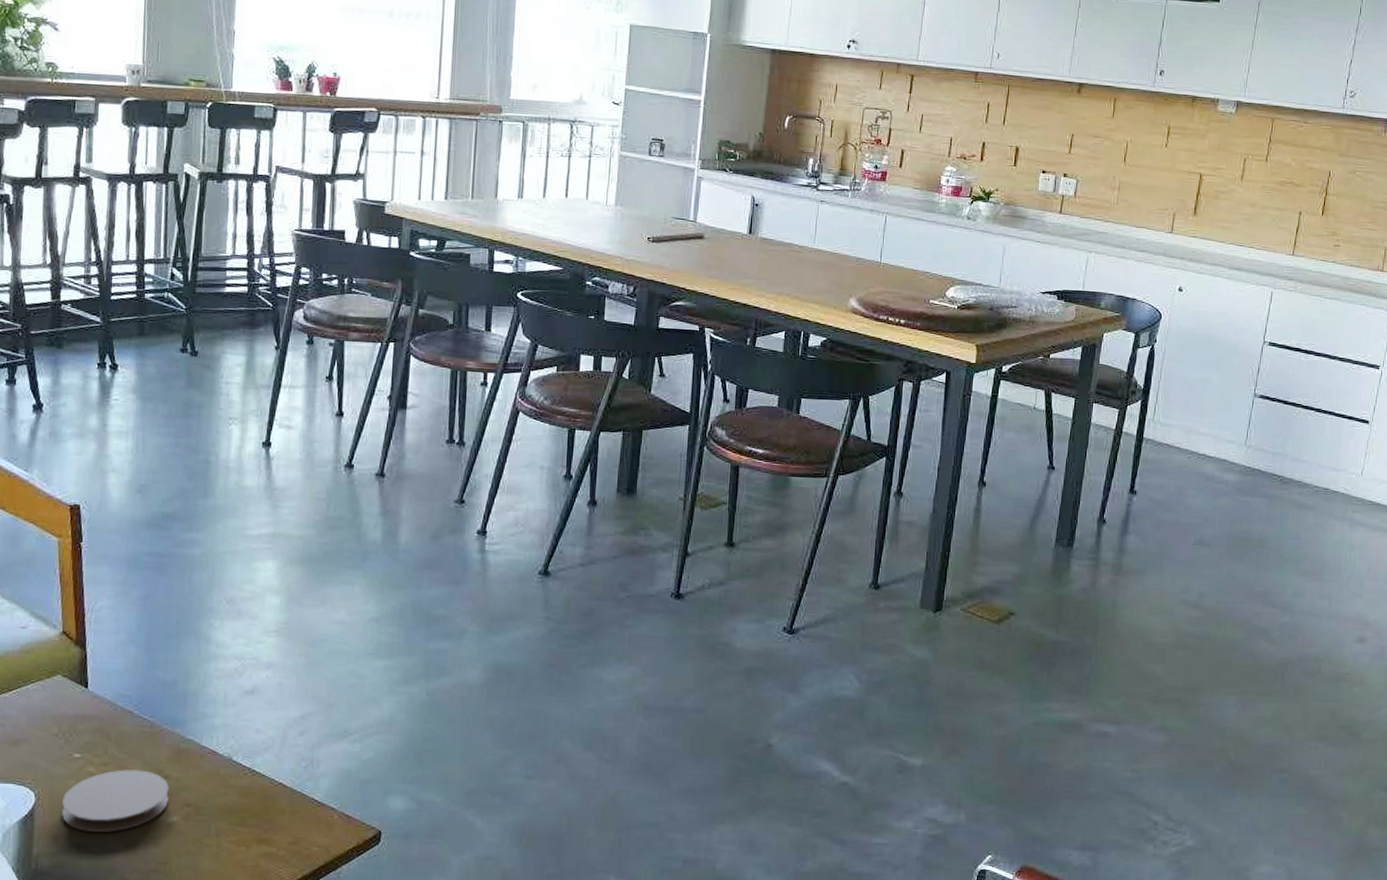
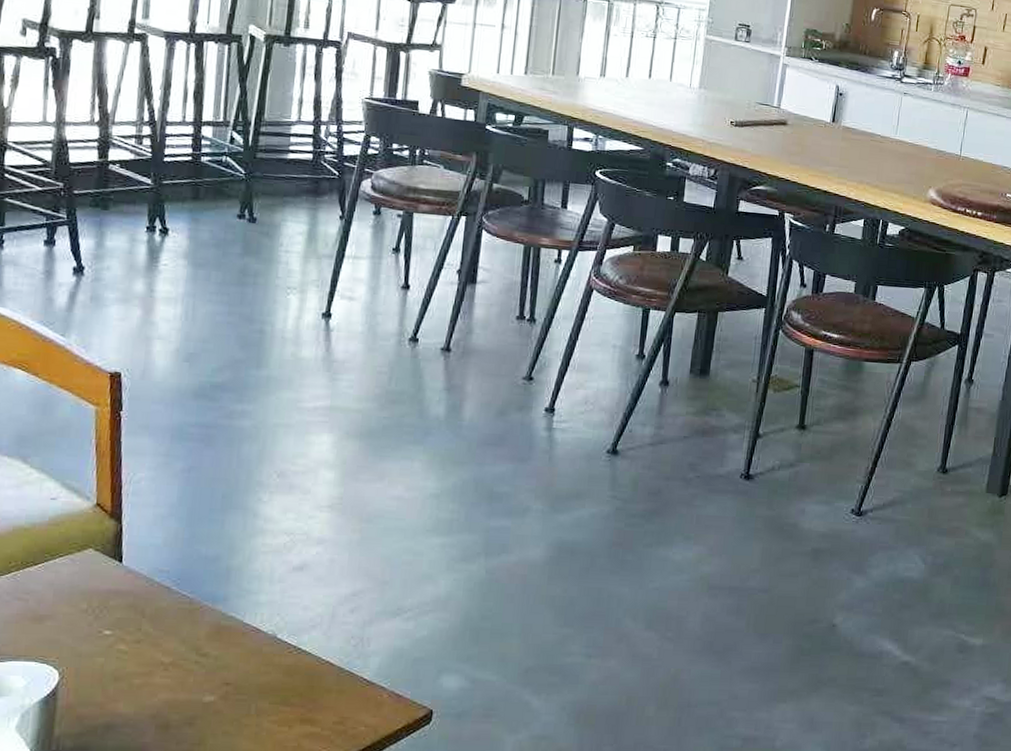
coaster: present [61,769,169,833] -> none [88,646,207,713]

